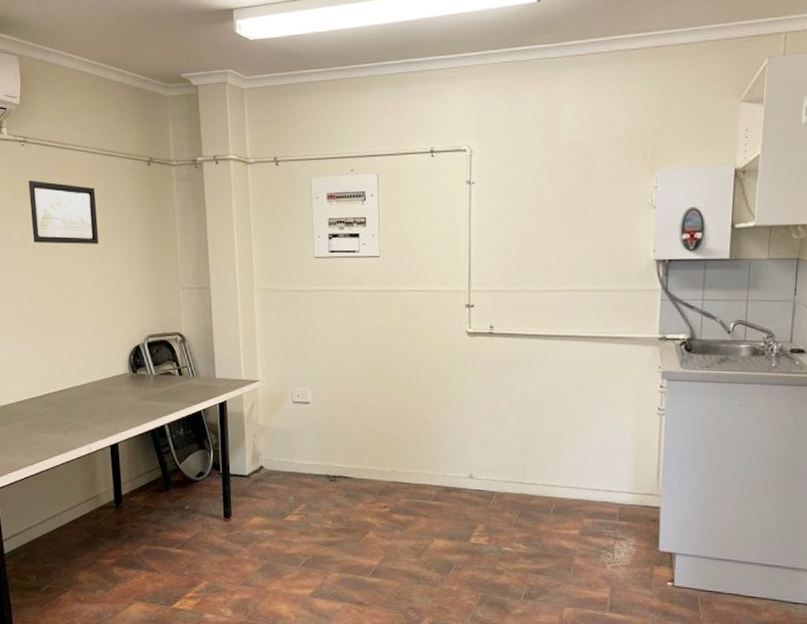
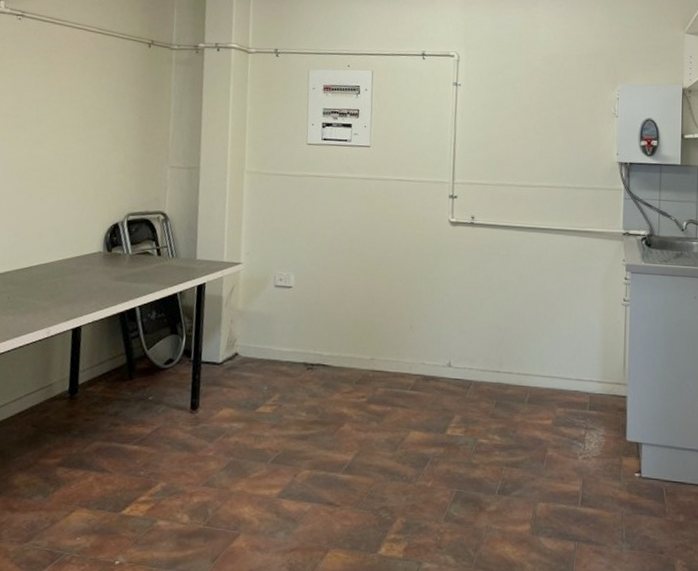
wall art: present [28,180,99,244] -> none [16,52,91,120]

